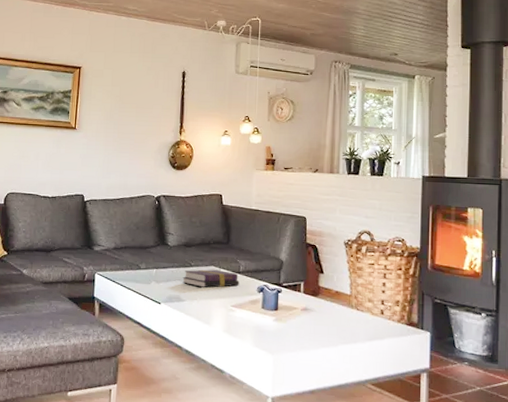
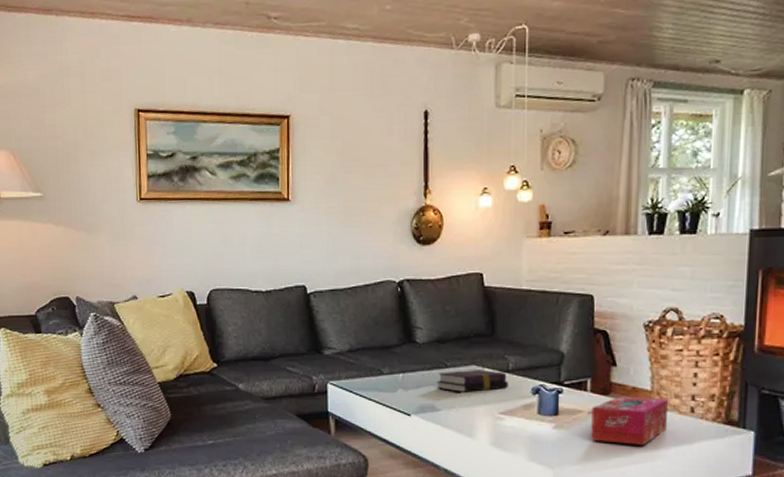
tissue box: none [303,297,363,339] -> present [591,396,668,445]

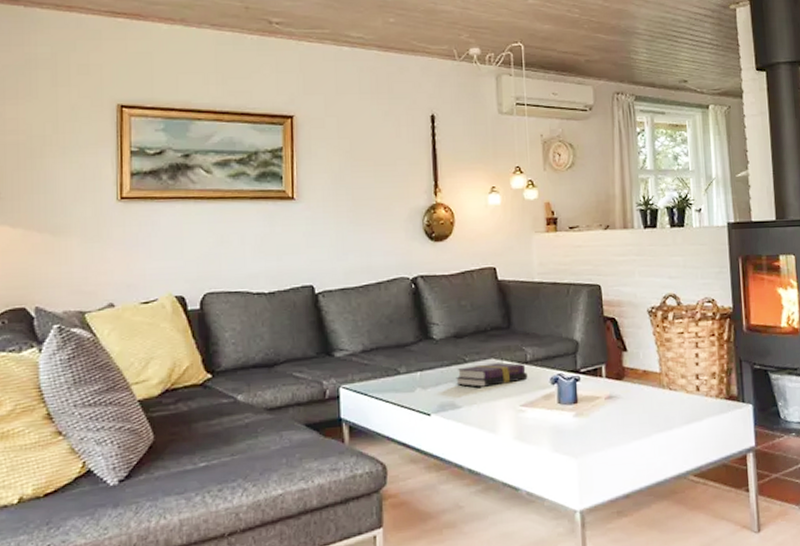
tissue box: present [591,396,668,445] -> none [608,379,677,427]

